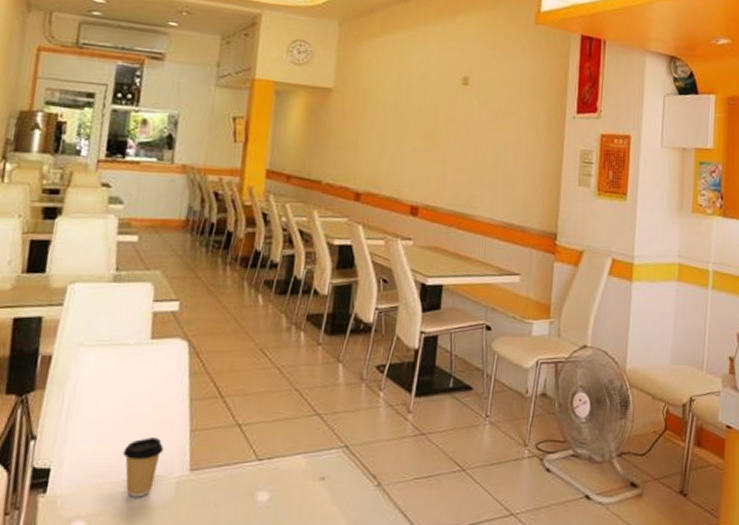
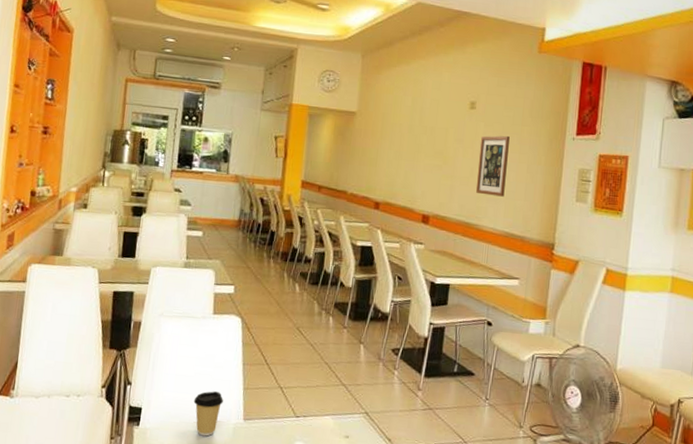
wall art: none [471,114,506,183] -> present [476,135,510,197]

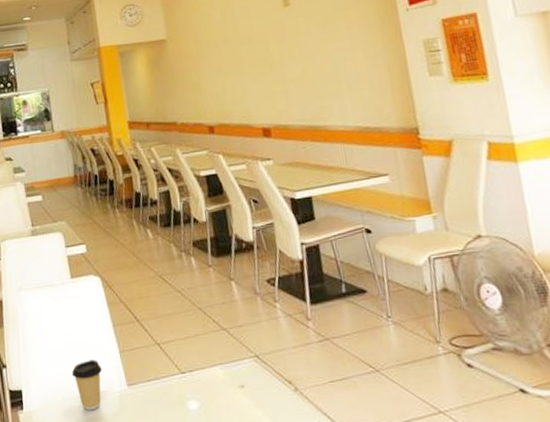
wall art: present [476,135,510,197] -> none [304,24,347,93]

